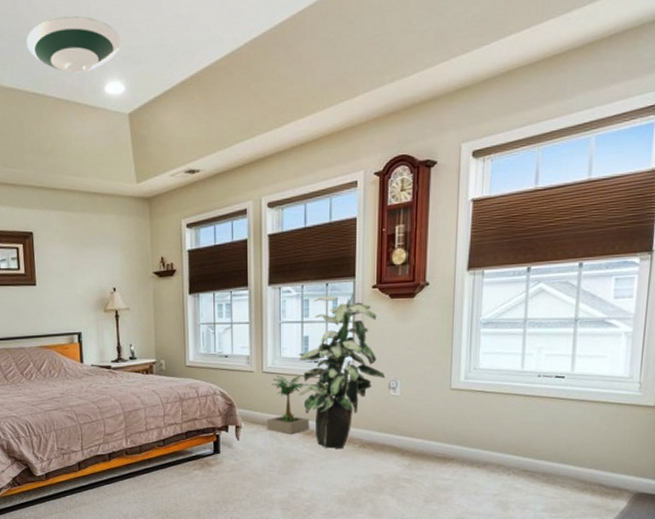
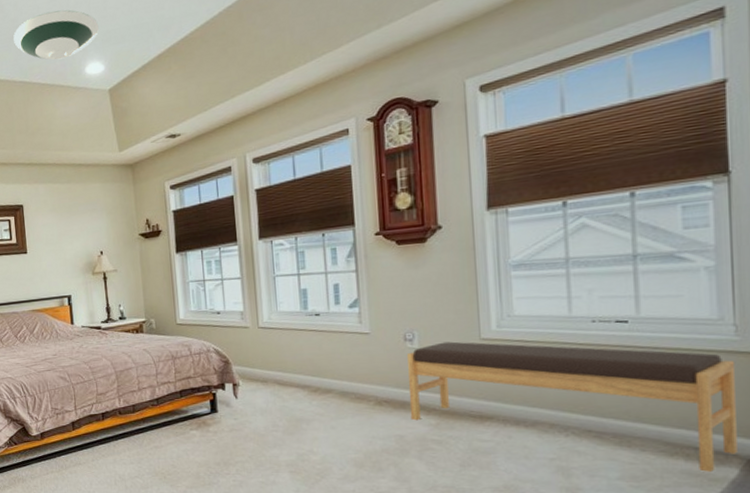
potted plant: present [267,375,310,435] -> none [267,329,315,393]
indoor plant: present [298,296,386,449] -> none [297,246,400,408]
bench: none [388,390,636,504] -> present [406,341,737,472]

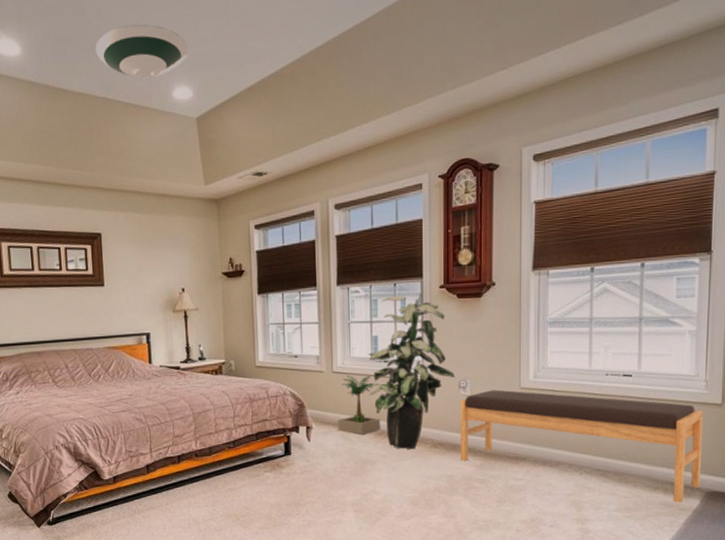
potted plant: none [267,329,315,393] -> present [338,375,381,435]
indoor plant: none [297,246,400,408] -> present [368,296,456,450]

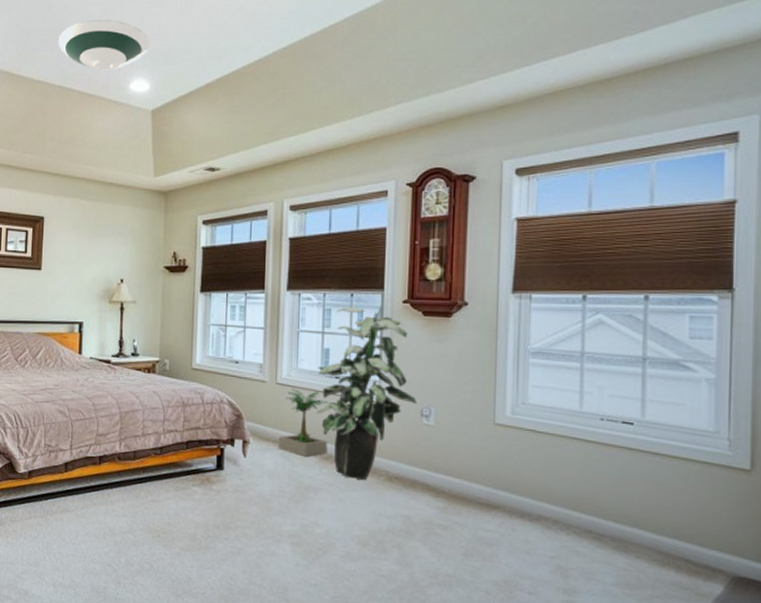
bench: present [459,390,704,503] -> none [419,422,727,586]

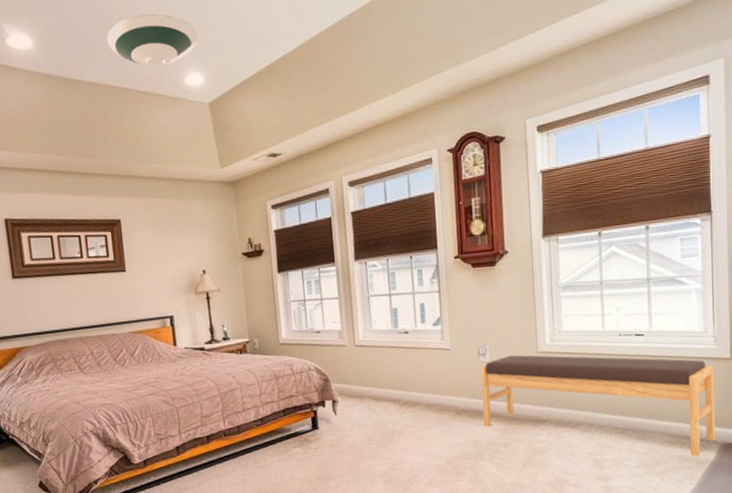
potted plant: present [278,388,329,458] -> none [363,347,405,407]
indoor plant: present [316,307,418,481] -> none [389,268,475,418]
bench: none [419,422,727,586] -> present [480,355,715,457]

